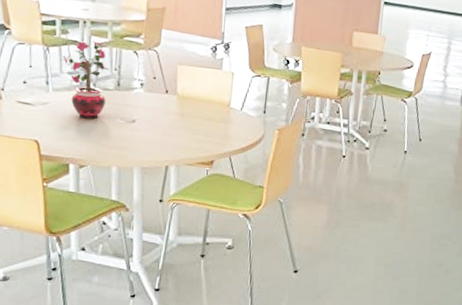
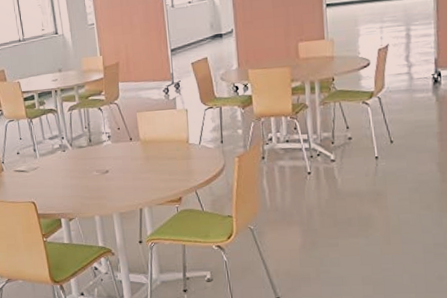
potted plant: present [60,39,109,119] -> none [42,104,82,177]

